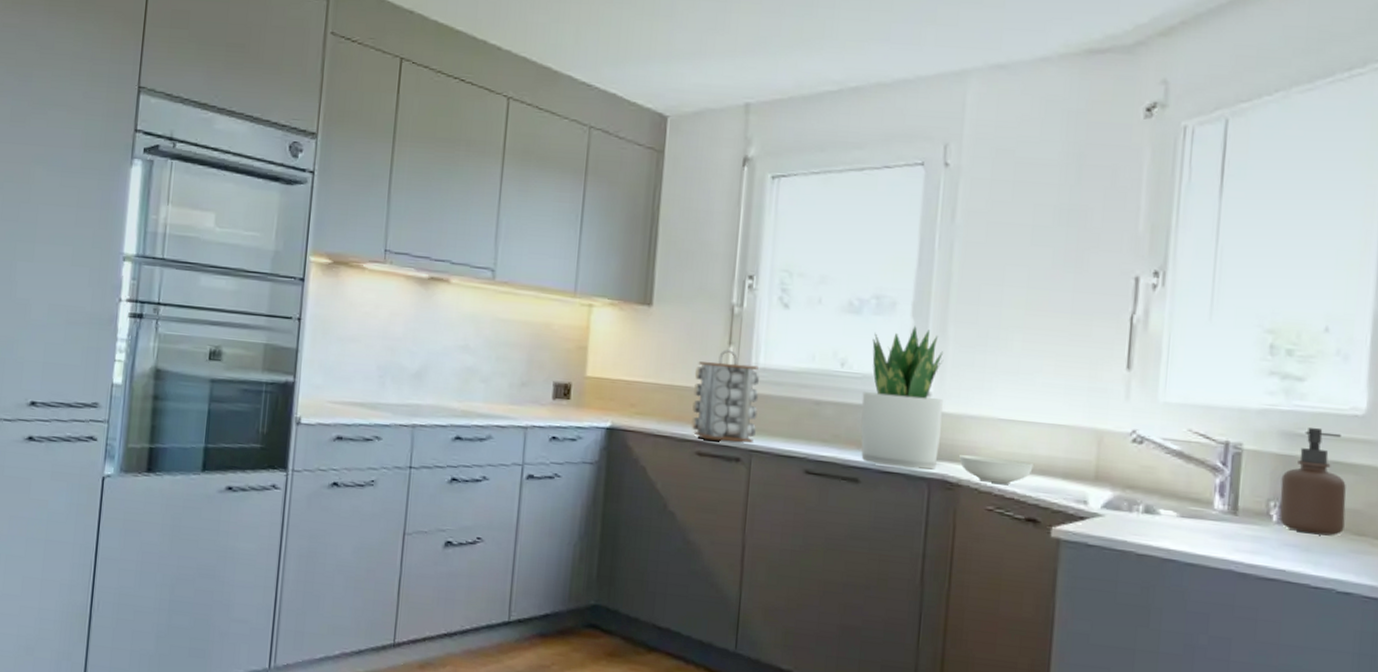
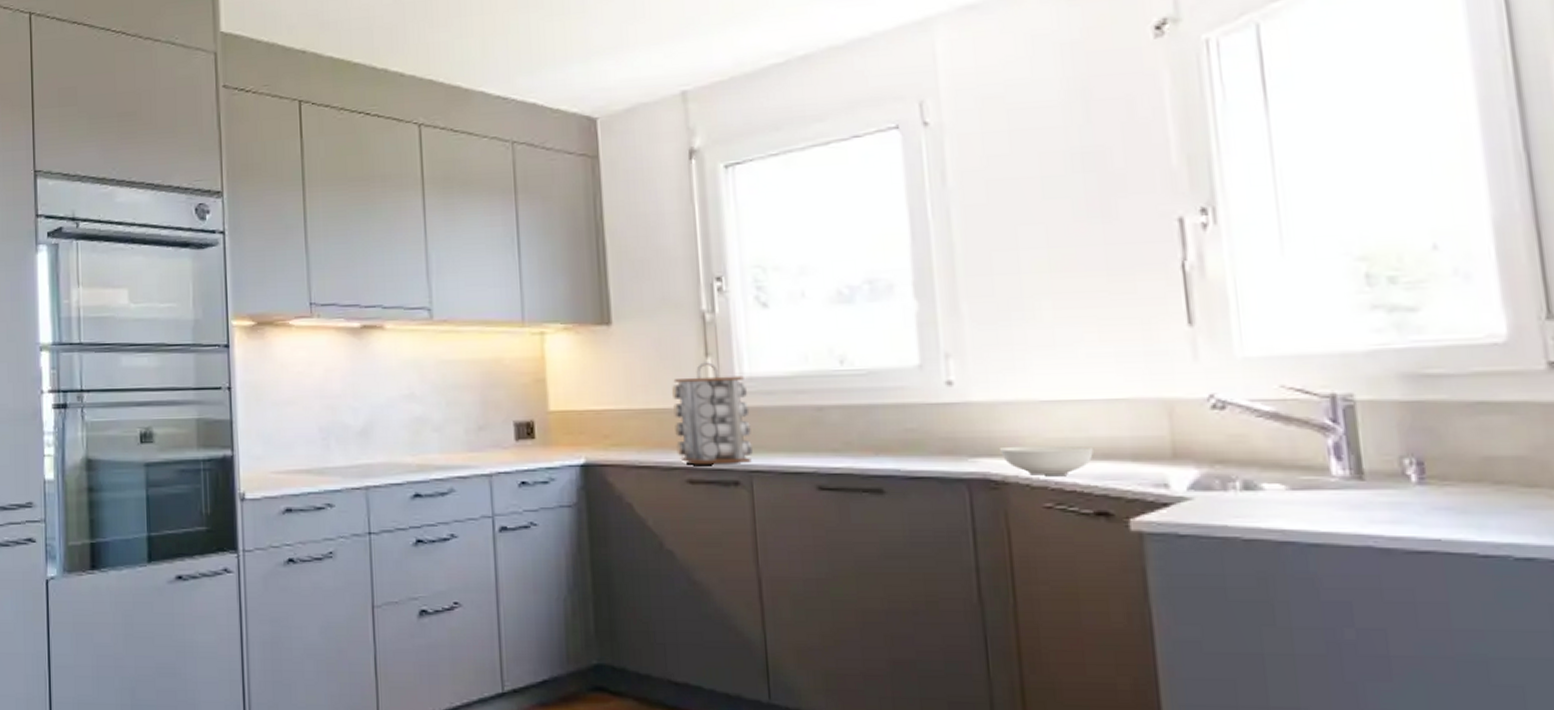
planter: present [860,326,944,471] -> none [870,308,974,471]
soap dispenser: present [1279,427,1346,536] -> none [1412,363,1508,492]

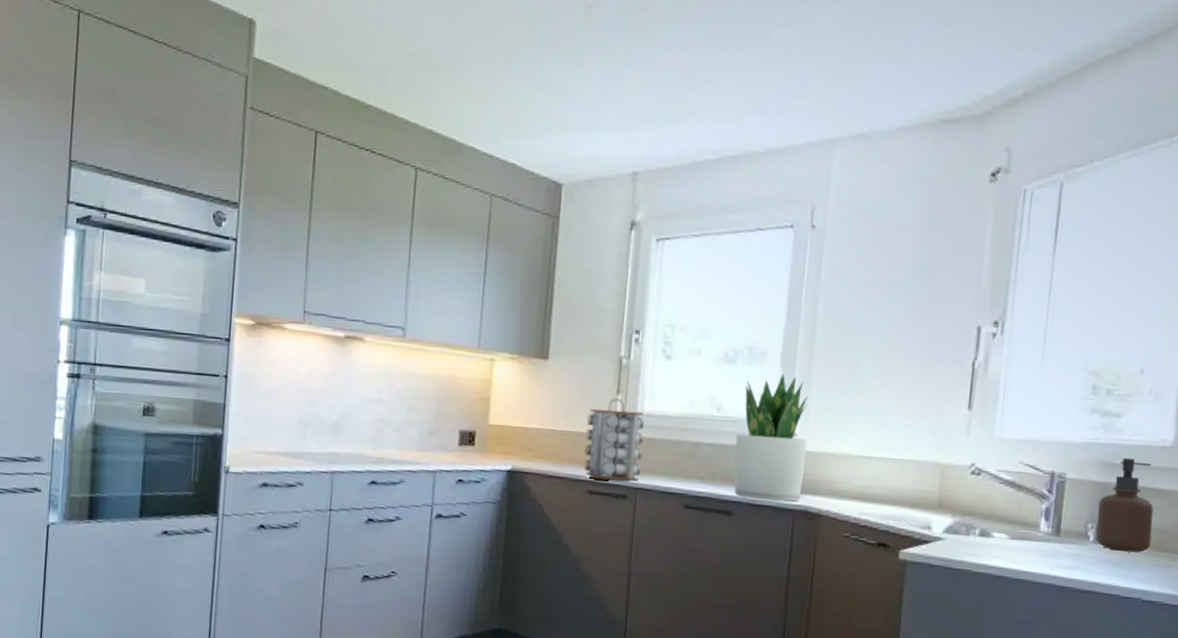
planter: none [870,308,974,471] -> present [733,374,808,503]
bowl: present [998,445,1095,475] -> none [819,488,886,514]
soap dispenser: none [1412,363,1508,492] -> present [1096,457,1154,553]

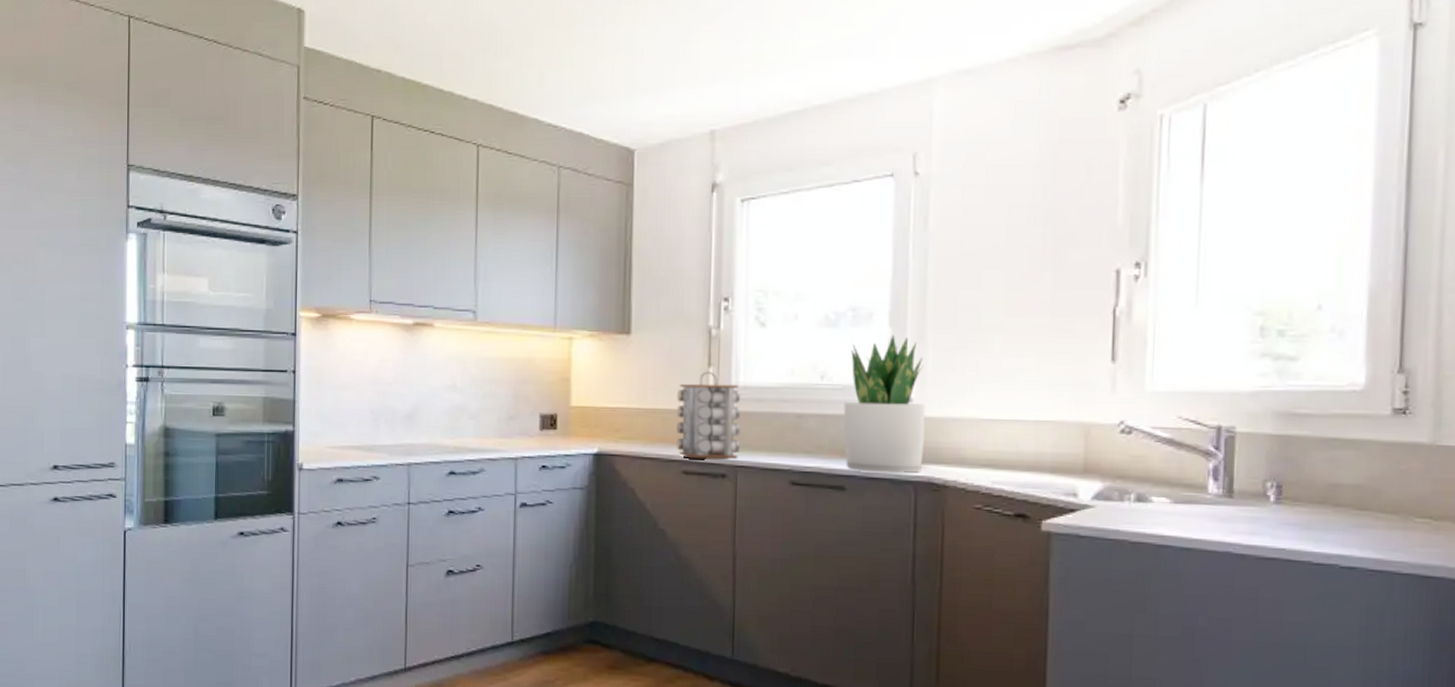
soap dispenser: present [1096,457,1154,553] -> none [1277,405,1347,512]

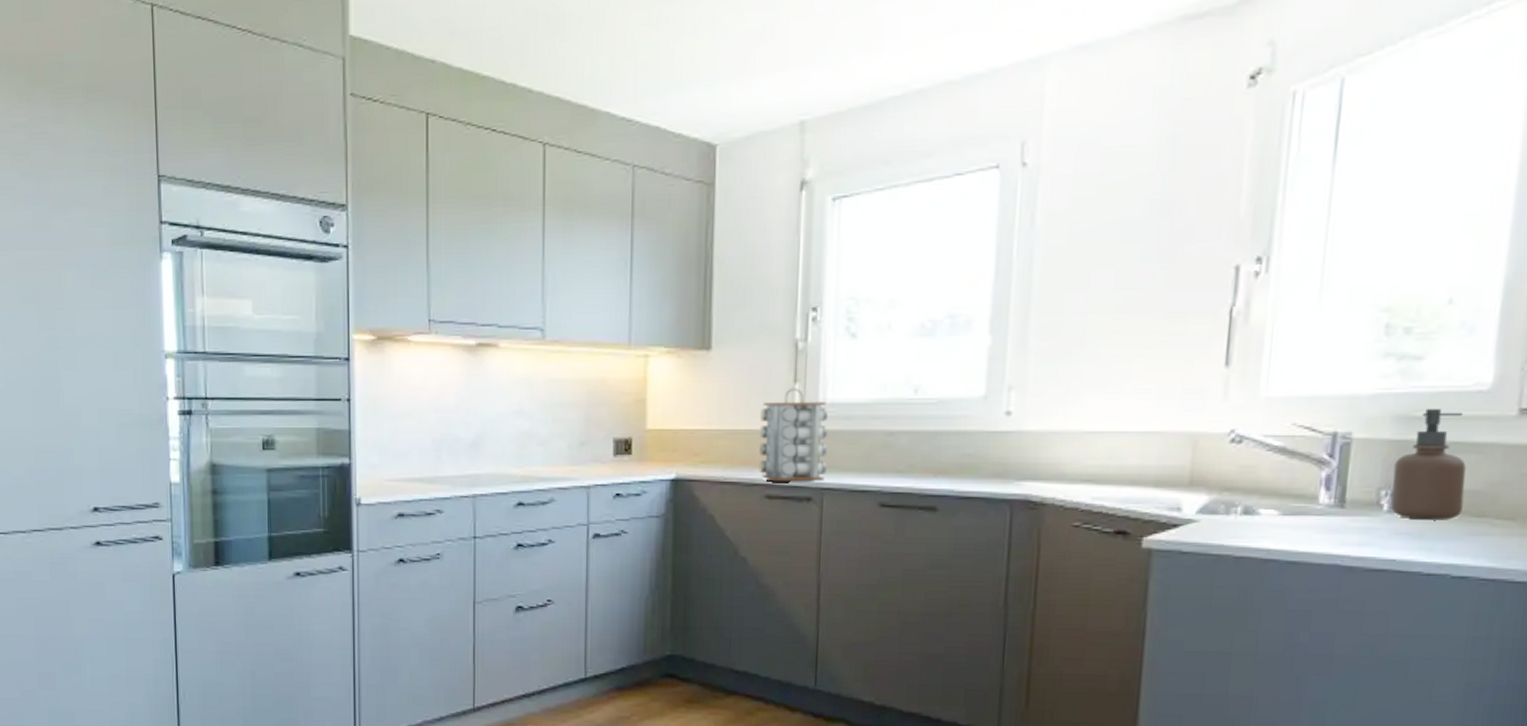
planter: present [843,335,925,474] -> none [937,343,1025,492]
soap dispenser: none [1277,405,1347,512] -> present [1391,408,1466,520]

